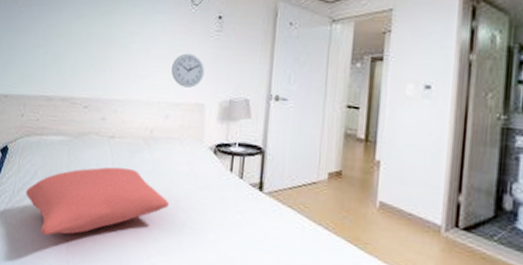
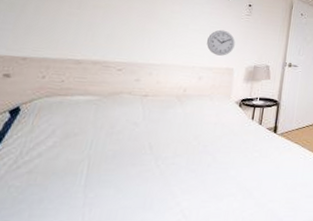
cushion: present [25,167,170,236] -> none [37,121,198,193]

